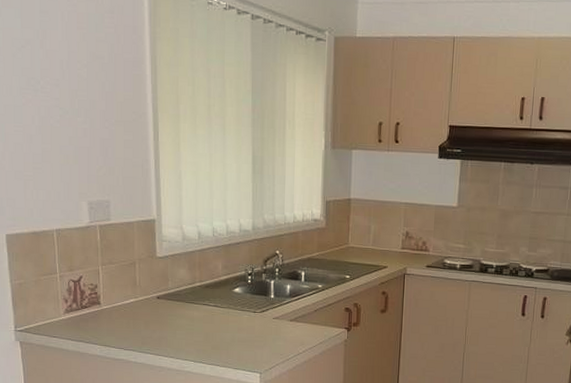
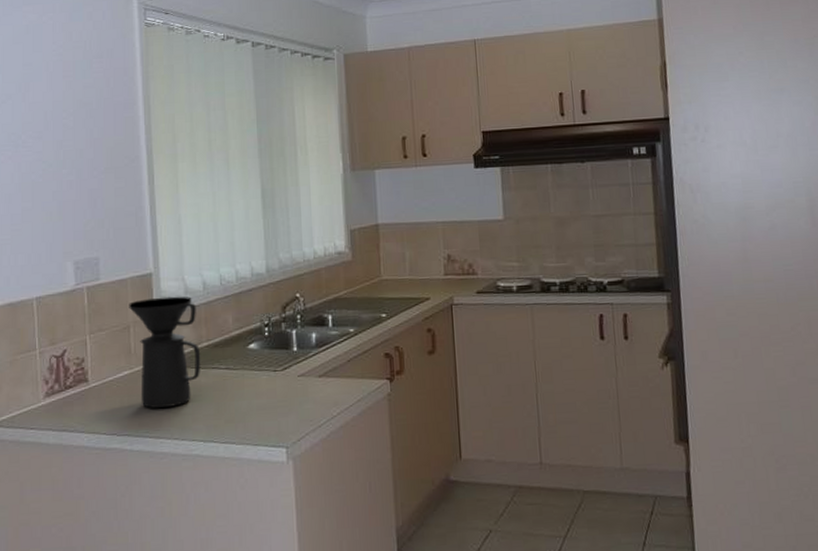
coffee maker: none [135,241,193,333] -> present [129,296,200,409]

